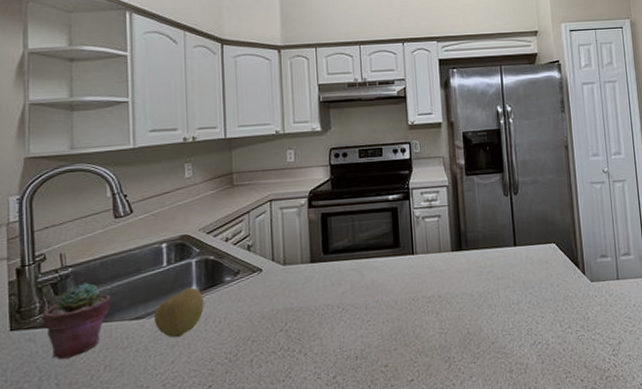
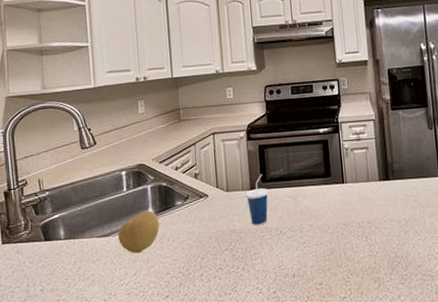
potted succulent: present [42,282,111,359] -> none [26,204,82,269]
cup: none [305,245,331,303] -> present [246,174,269,226]

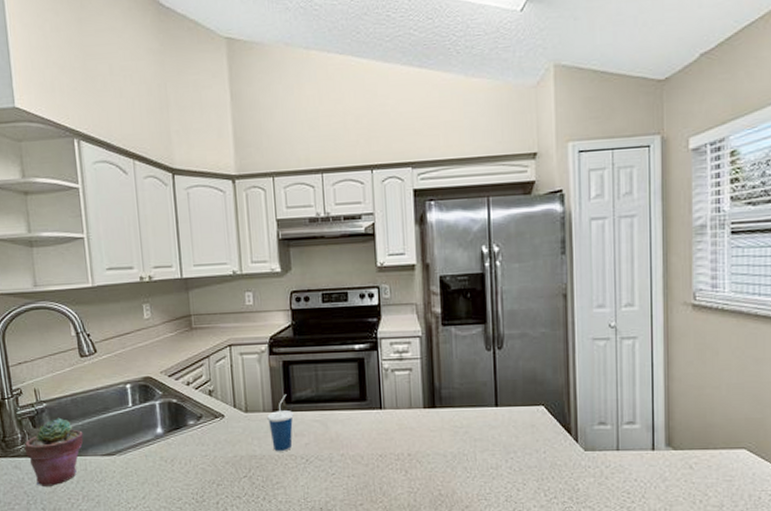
potted succulent: none [26,204,82,269] -> present [24,417,84,486]
apple: present [118,210,160,253] -> none [124,429,170,475]

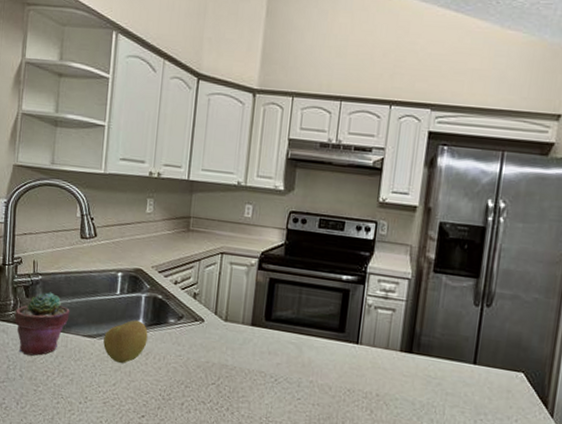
apple: none [124,429,170,475] -> present [103,320,148,363]
cup: present [267,394,294,452] -> none [245,310,271,368]

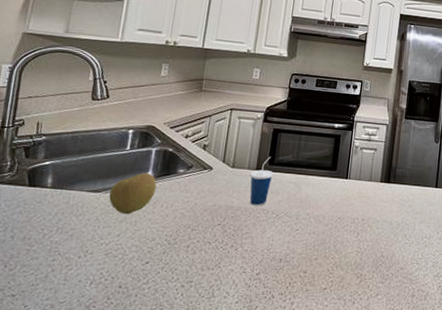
potted succulent: present [14,291,70,356] -> none [10,151,75,216]
cup: none [245,310,271,368] -> present [249,156,274,206]

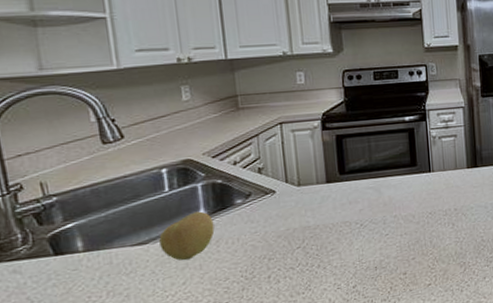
cup: present [249,156,274,206] -> none [321,166,348,221]

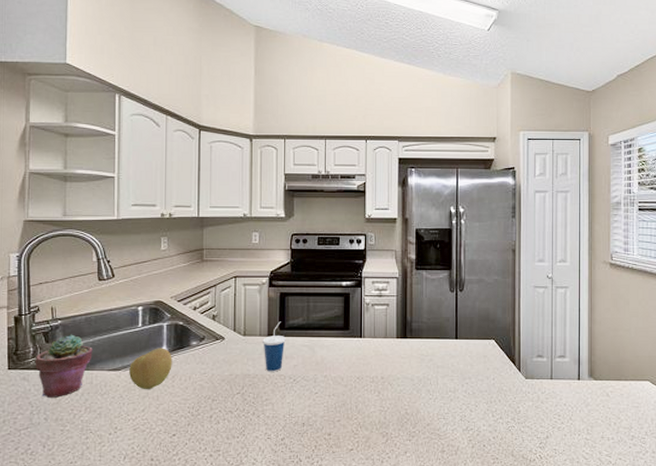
potted succulent: none [26,211,108,289] -> present [34,334,93,398]
cup: none [321,166,348,221] -> present [263,321,286,372]

